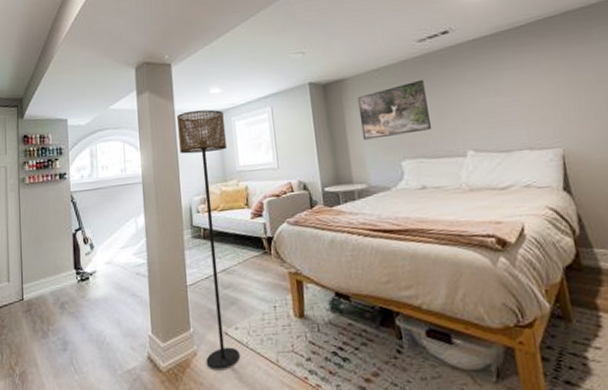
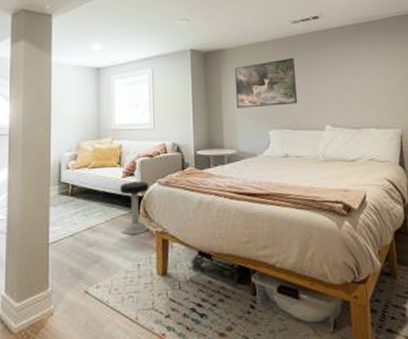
floor lamp: present [177,109,239,369] -> none [54,65,103,329]
stool: none [249,222,282,277] -> present [120,181,149,236]

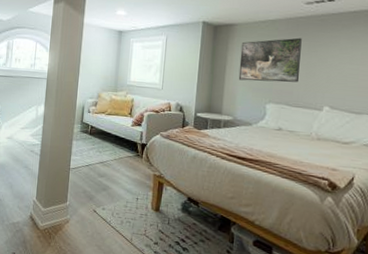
stool: present [120,181,149,236] -> none [127,130,153,175]

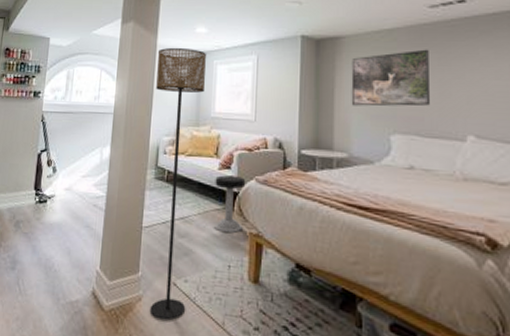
floor lamp: none [75,26,124,237] -> present [149,48,206,320]
stool: none [127,130,153,175] -> present [214,175,246,233]

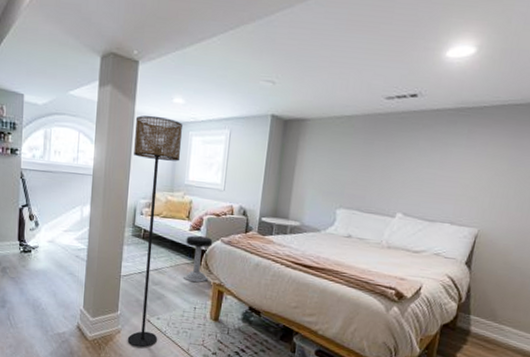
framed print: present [351,49,429,107] -> none [308,137,379,186]

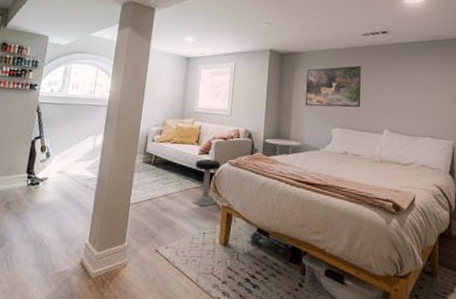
floor lamp: present [127,115,182,347] -> none [133,52,192,282]
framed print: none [308,137,379,186] -> present [305,65,361,108]

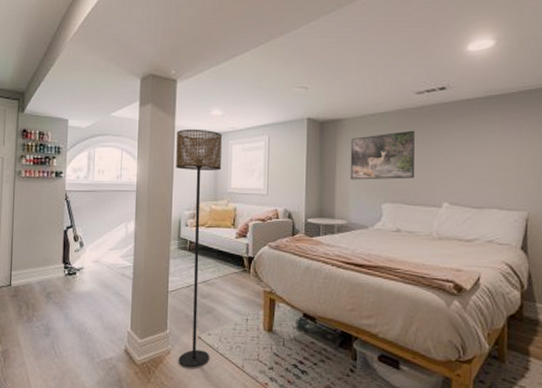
floor lamp: none [133,52,192,282] -> present [176,130,222,368]
stool: present [193,159,221,207] -> none [233,243,260,292]

